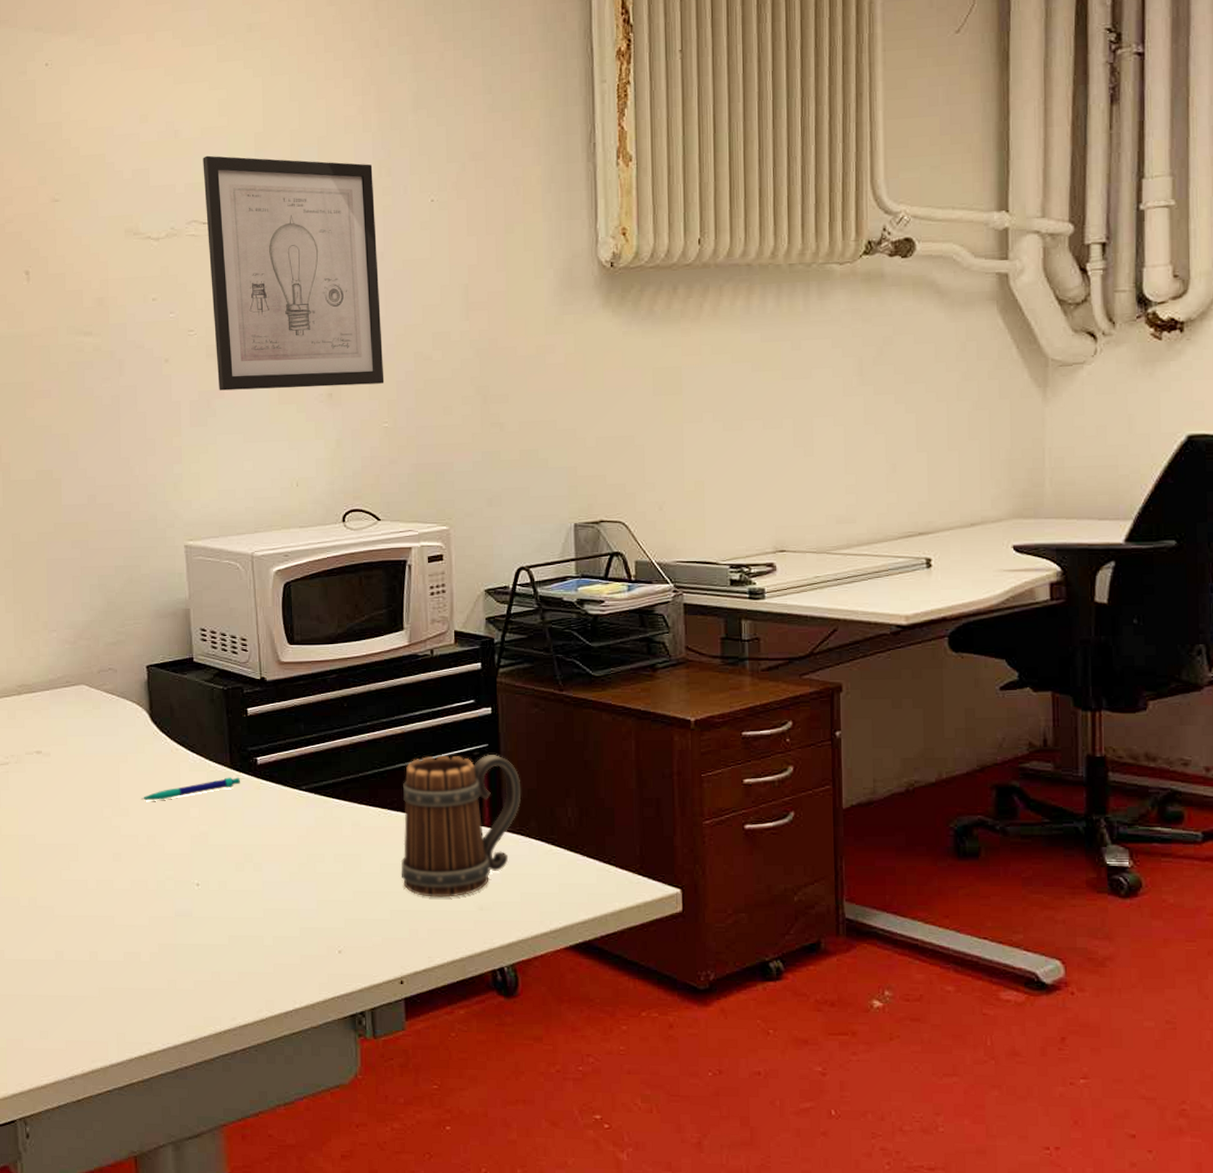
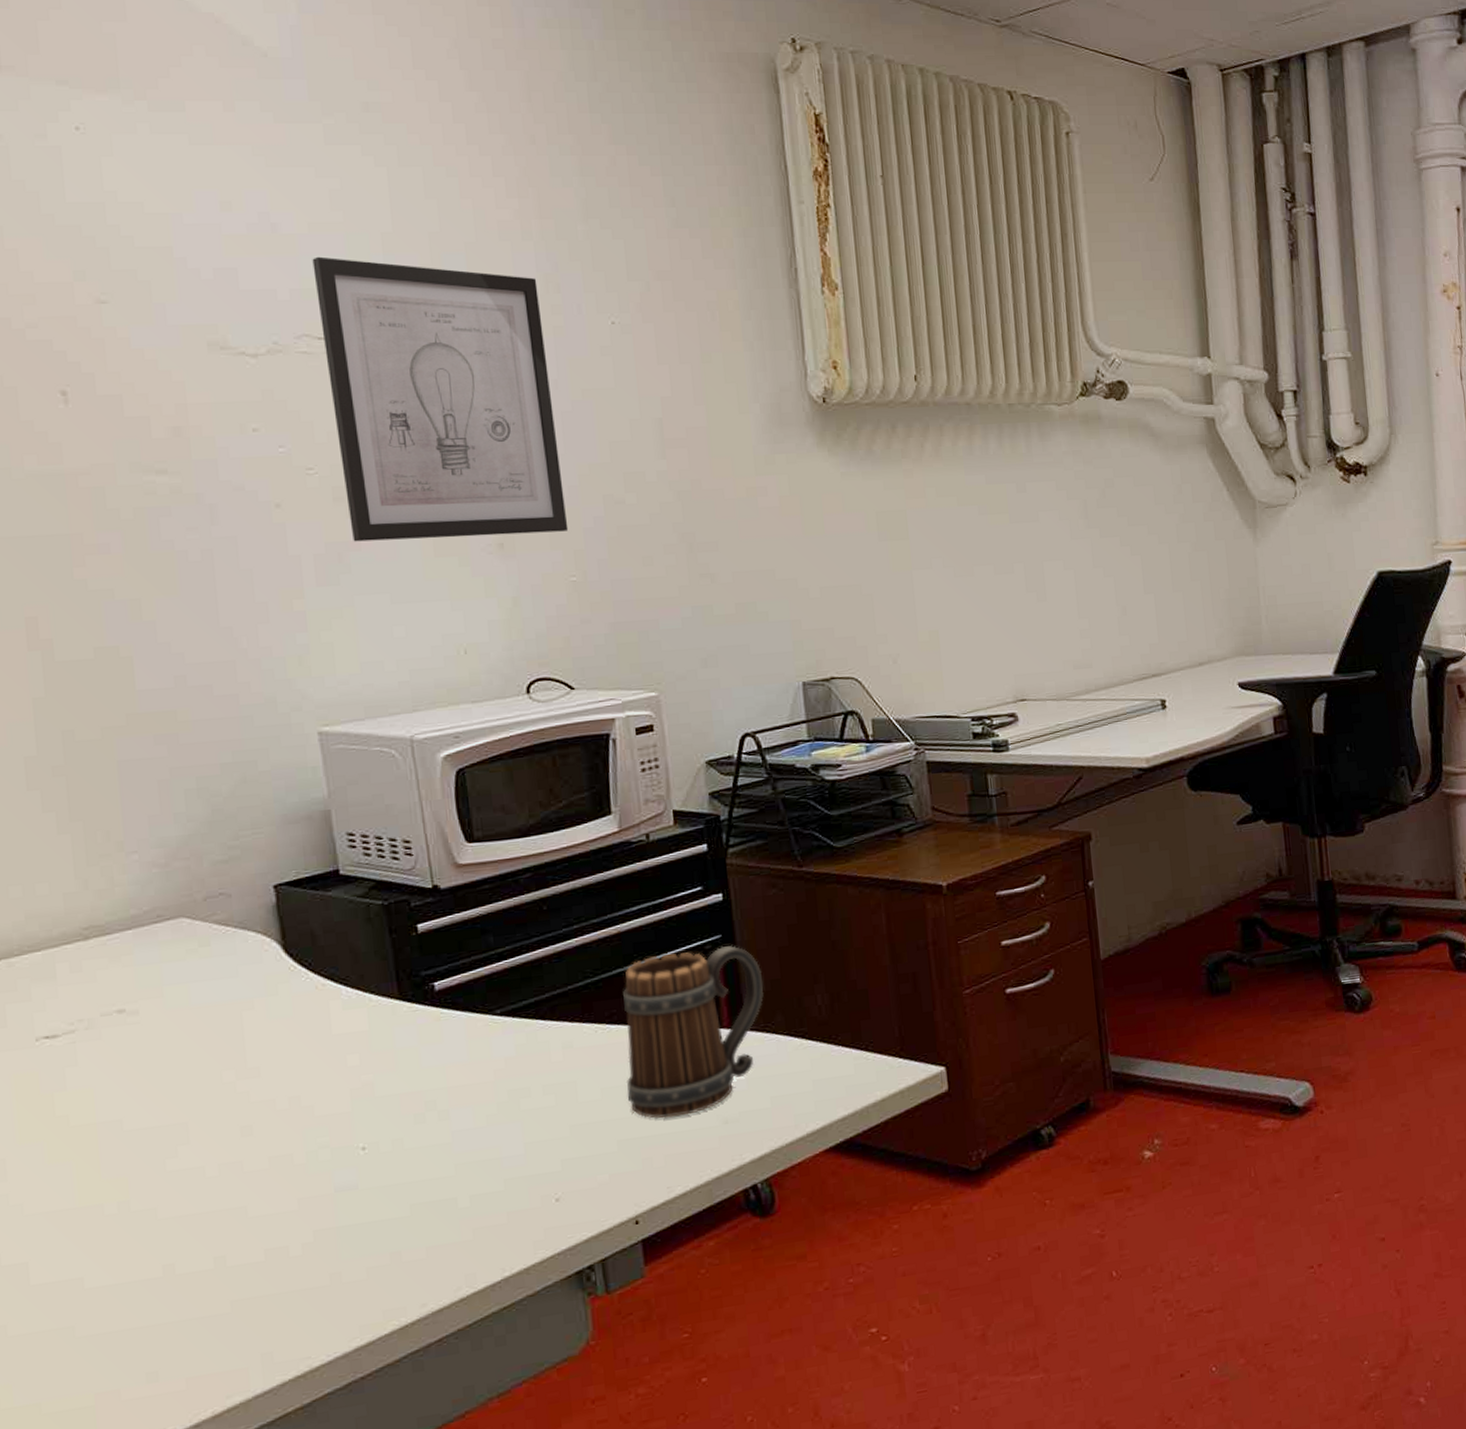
pen: present [142,777,240,800] -> none [277,1009,413,1054]

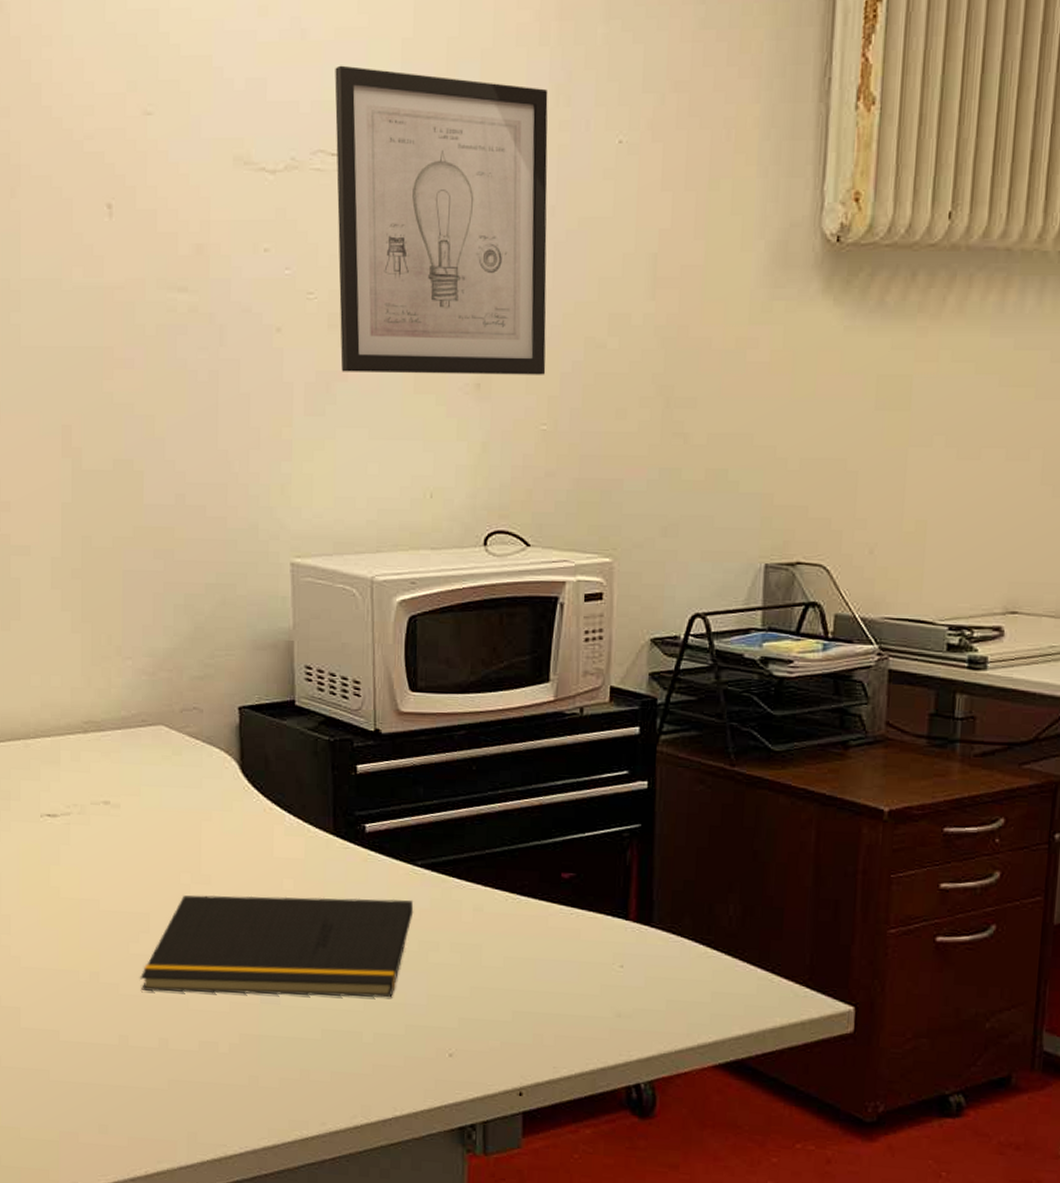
notepad: none [183,1050,499,1209] -> present [140,895,414,998]
mug: present [623,946,764,1119] -> none [527,834,677,1001]

